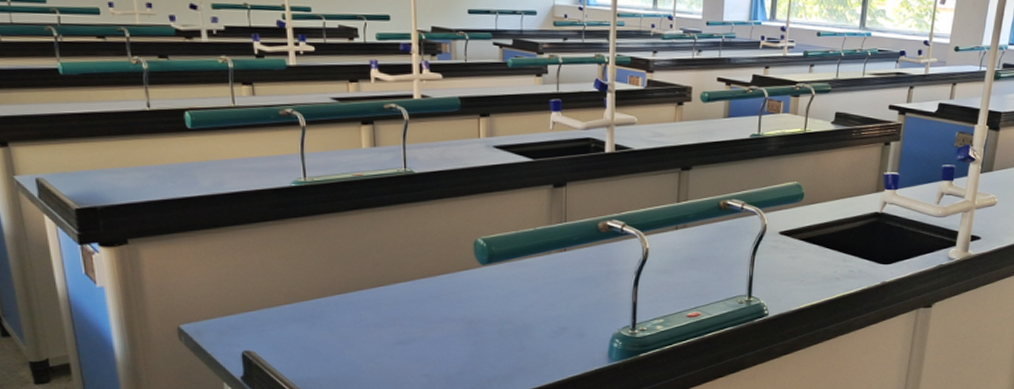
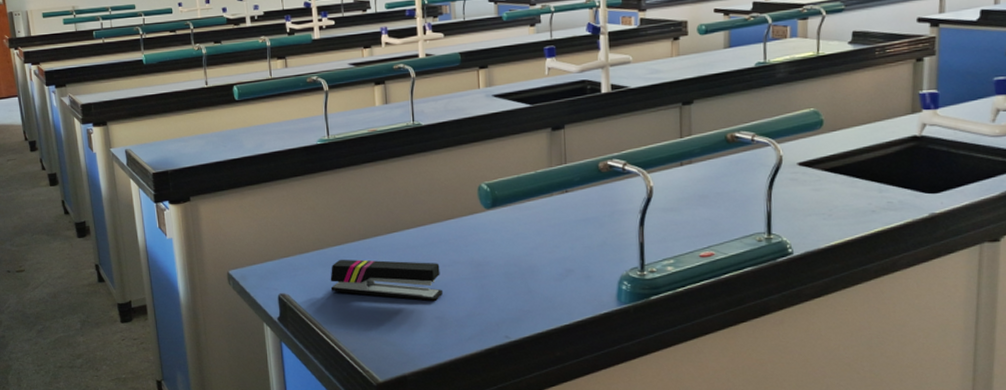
stapler: none [305,313,432,359] -> present [330,259,442,302]

